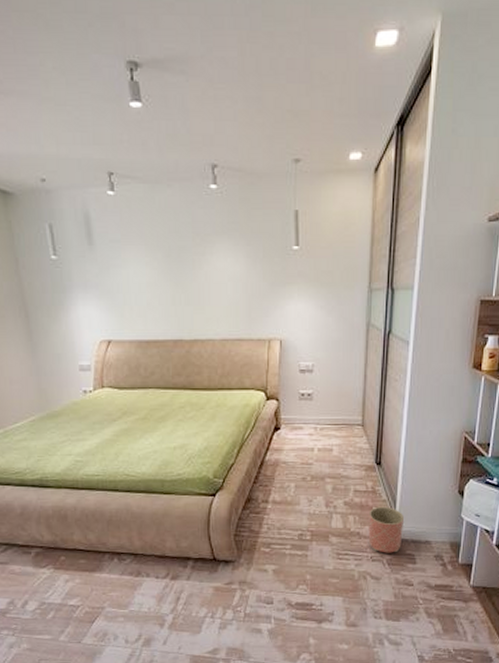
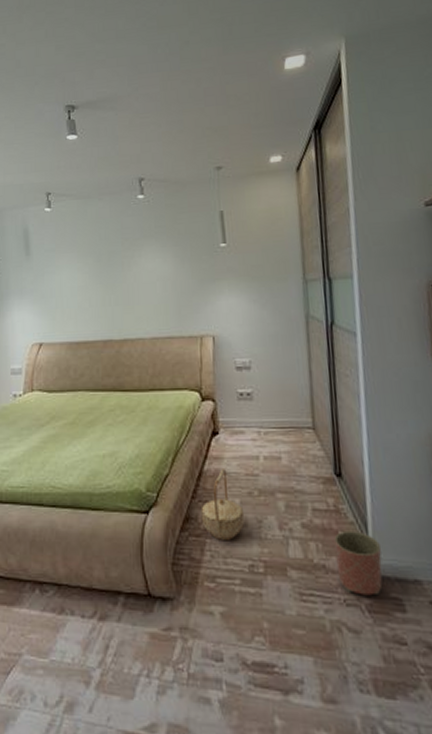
basket: none [261,459,297,516] -> present [201,469,244,540]

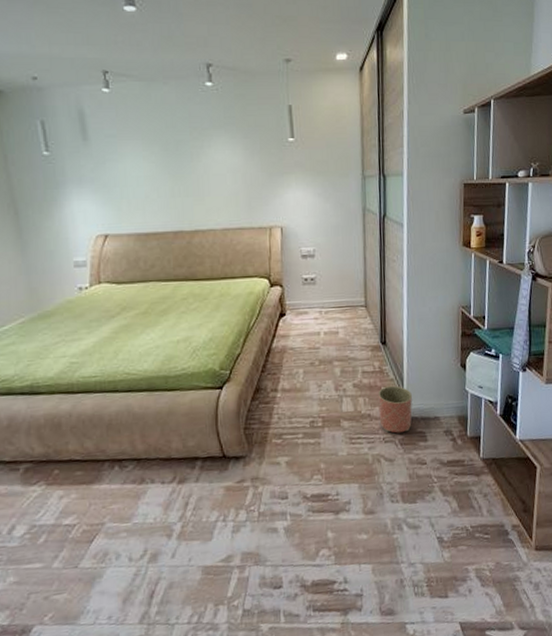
basket: present [201,469,244,540] -> none [269,345,306,404]

